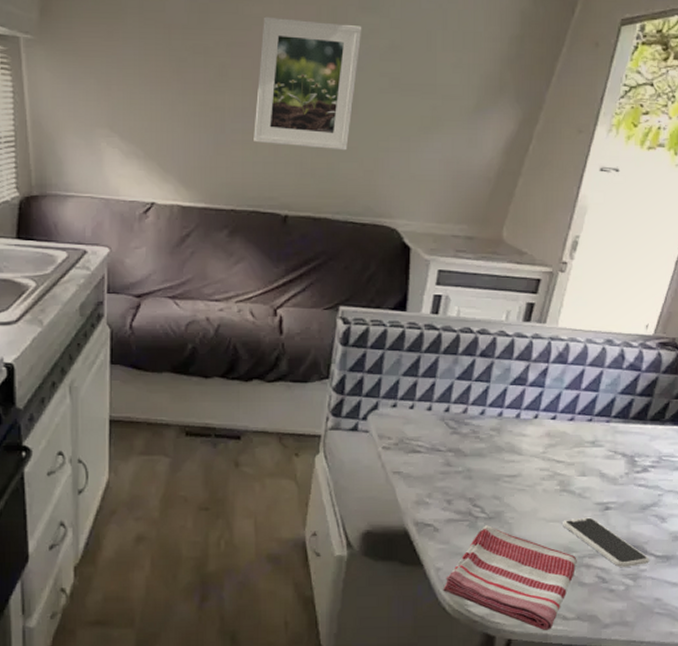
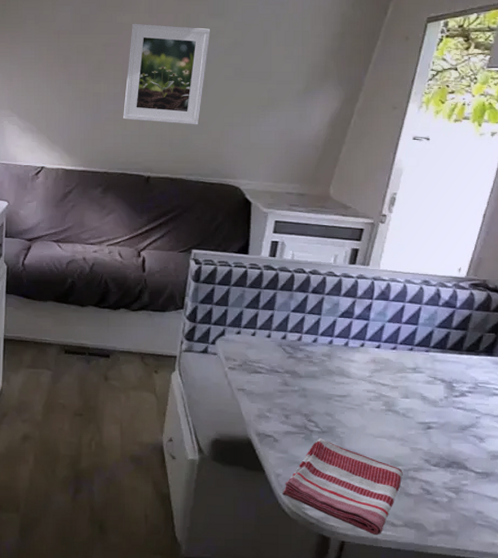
smartphone: present [563,517,650,568] -> none [389,435,470,482]

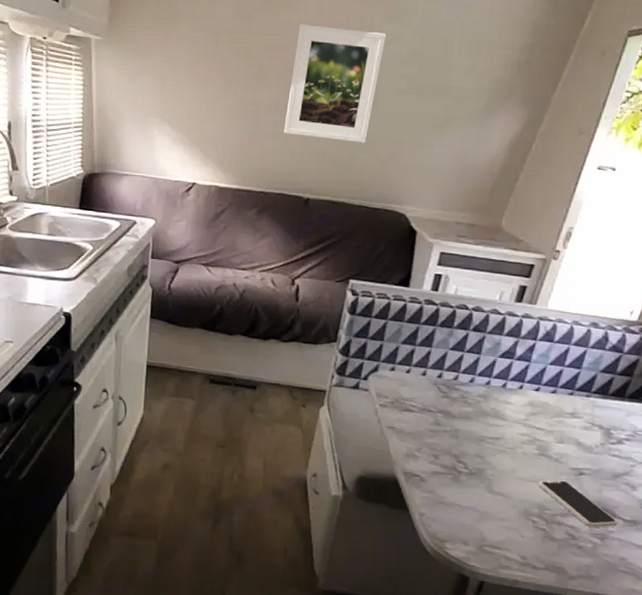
dish towel: present [283,438,403,535] -> none [425,480,550,577]
smartphone: none [389,435,470,482] -> present [539,480,618,528]

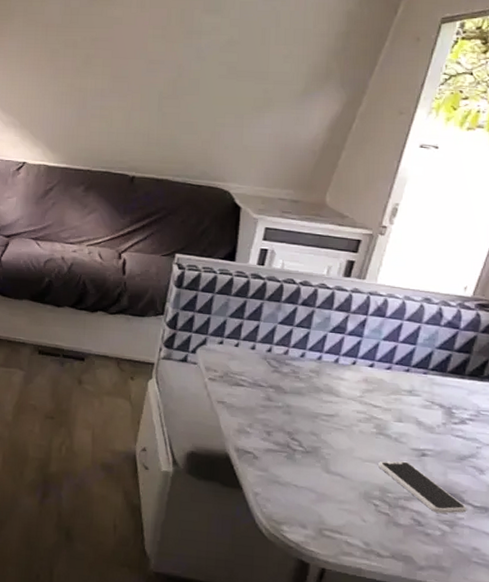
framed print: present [284,24,387,143] -> none [109,17,206,125]

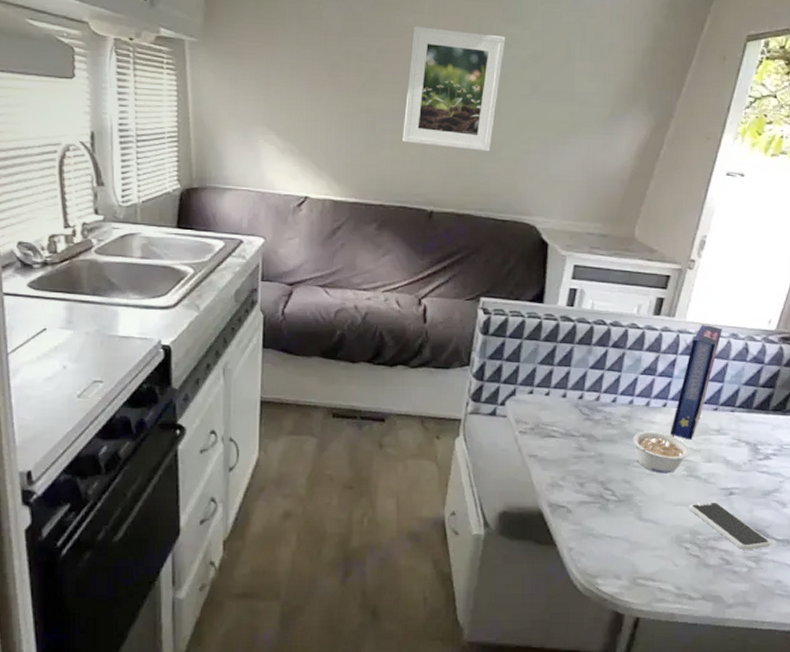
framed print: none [109,17,206,125] -> present [402,26,506,152]
legume: none [321,386,380,430] -> present [632,431,690,474]
cereal box: none [360,288,415,399] -> present [671,325,722,440]

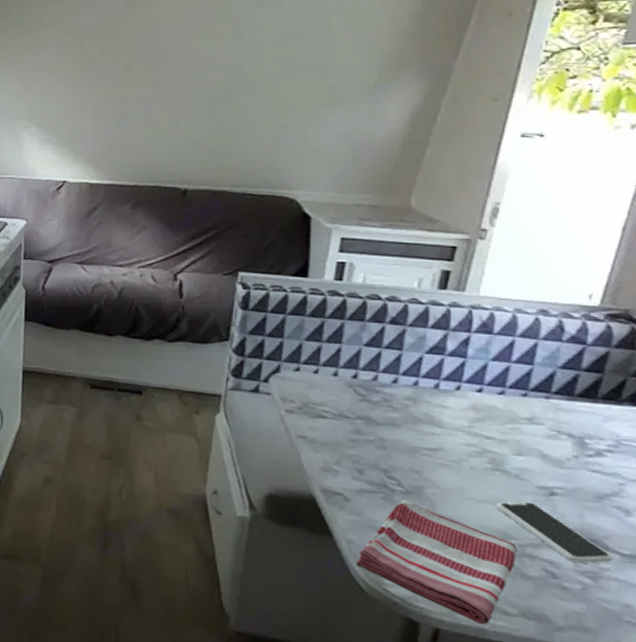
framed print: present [402,26,506,152] -> none [155,18,258,129]
dish towel: none [575,508,702,609] -> present [356,500,517,624]
legume: present [632,431,690,474] -> none [420,416,494,466]
cereal box: present [671,325,722,440] -> none [467,300,527,429]

